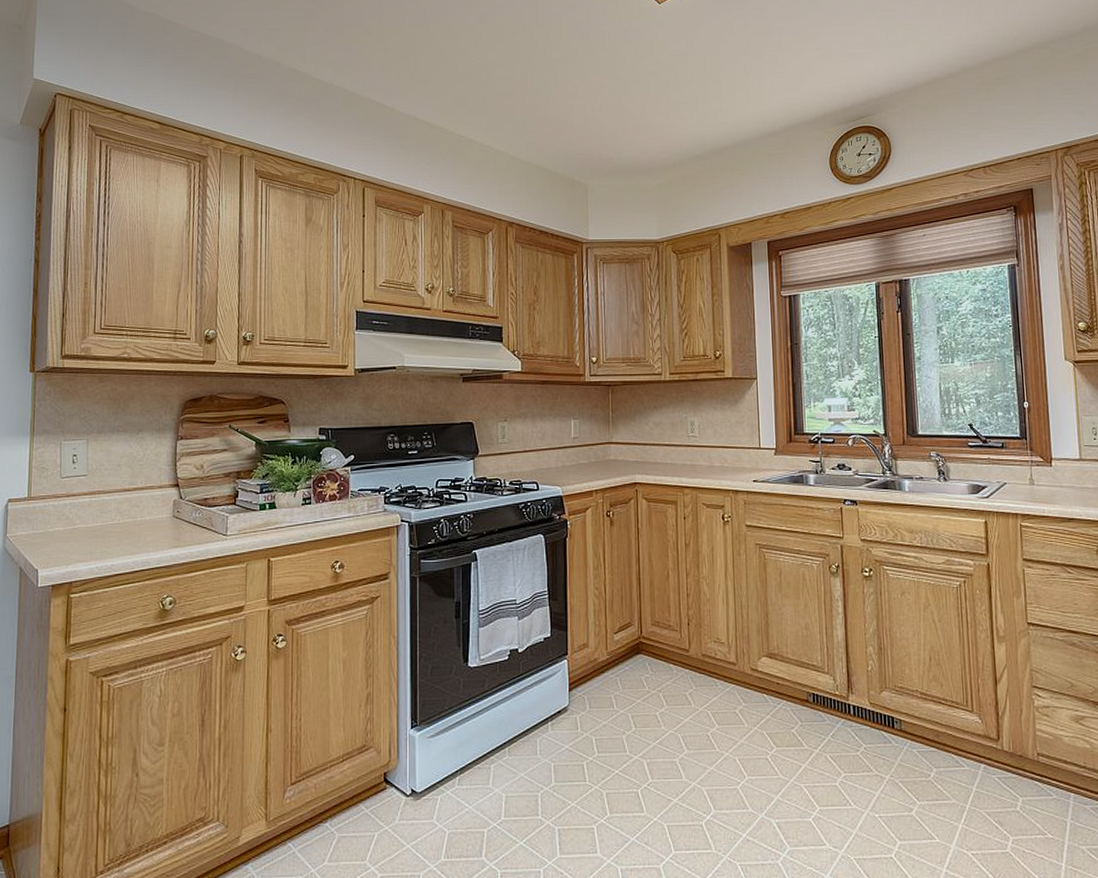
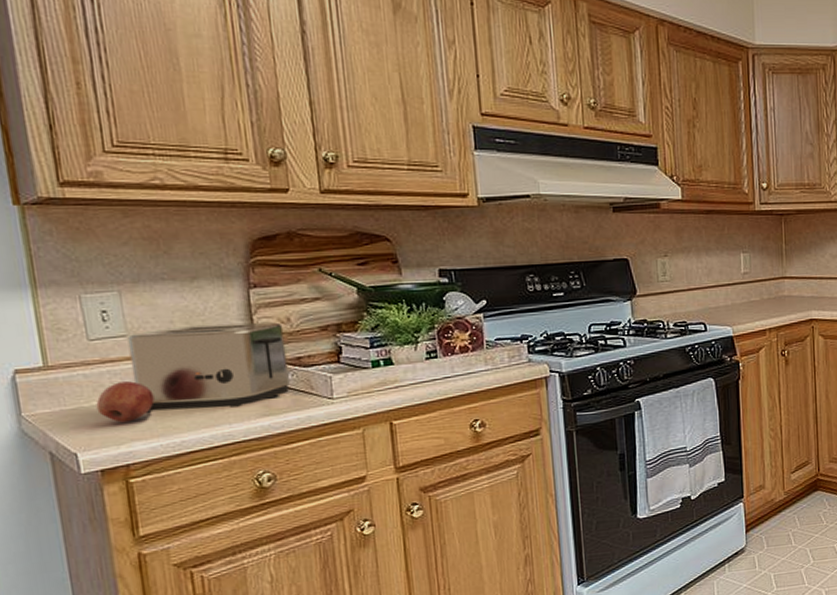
fruit: none [57,512,98,546] -> present [96,381,155,423]
toaster: none [86,468,197,539] -> present [127,322,290,411]

